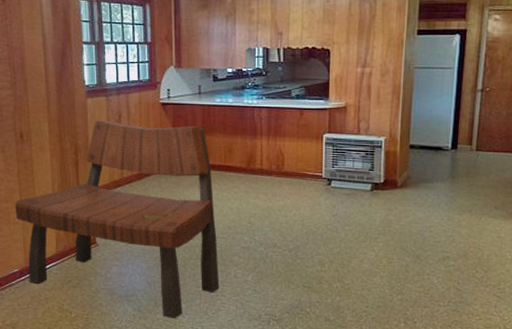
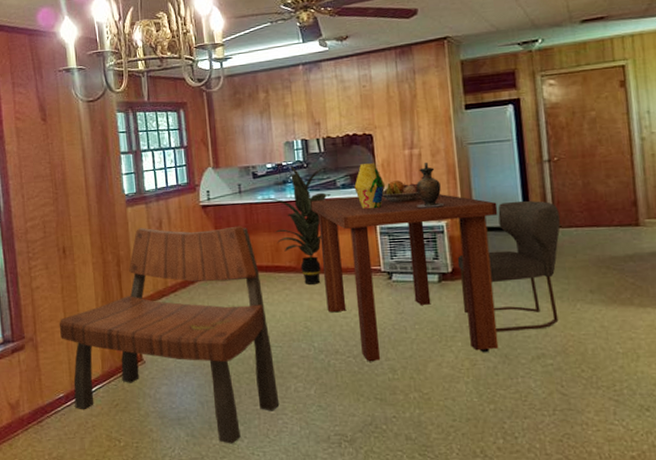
indoor plant: none [219,71,290,185] -> present [261,165,333,285]
dining table: none [265,107,431,256] -> present [311,194,499,362]
vase: none [307,77,336,121] -> present [354,163,386,209]
fruit bowl: none [332,96,365,116] -> present [382,180,420,203]
pitcher: none [361,81,386,124] -> present [416,162,445,209]
chair: none [388,124,482,237] -> present [457,200,560,333]

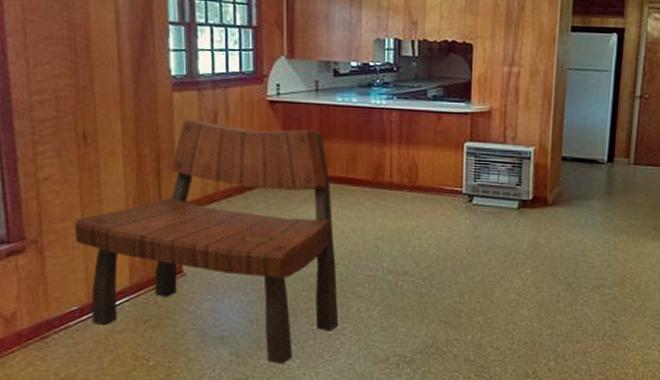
indoor plant: present [261,165,333,285] -> none [341,66,426,201]
dining table: present [311,194,499,362] -> none [396,110,586,285]
vase: present [354,163,386,209] -> none [446,76,479,127]
fruit bowl: present [382,180,420,203] -> none [474,98,512,123]
pitcher: present [416,162,445,209] -> none [508,82,536,132]
chair: present [457,200,560,333] -> none [537,134,641,262]

